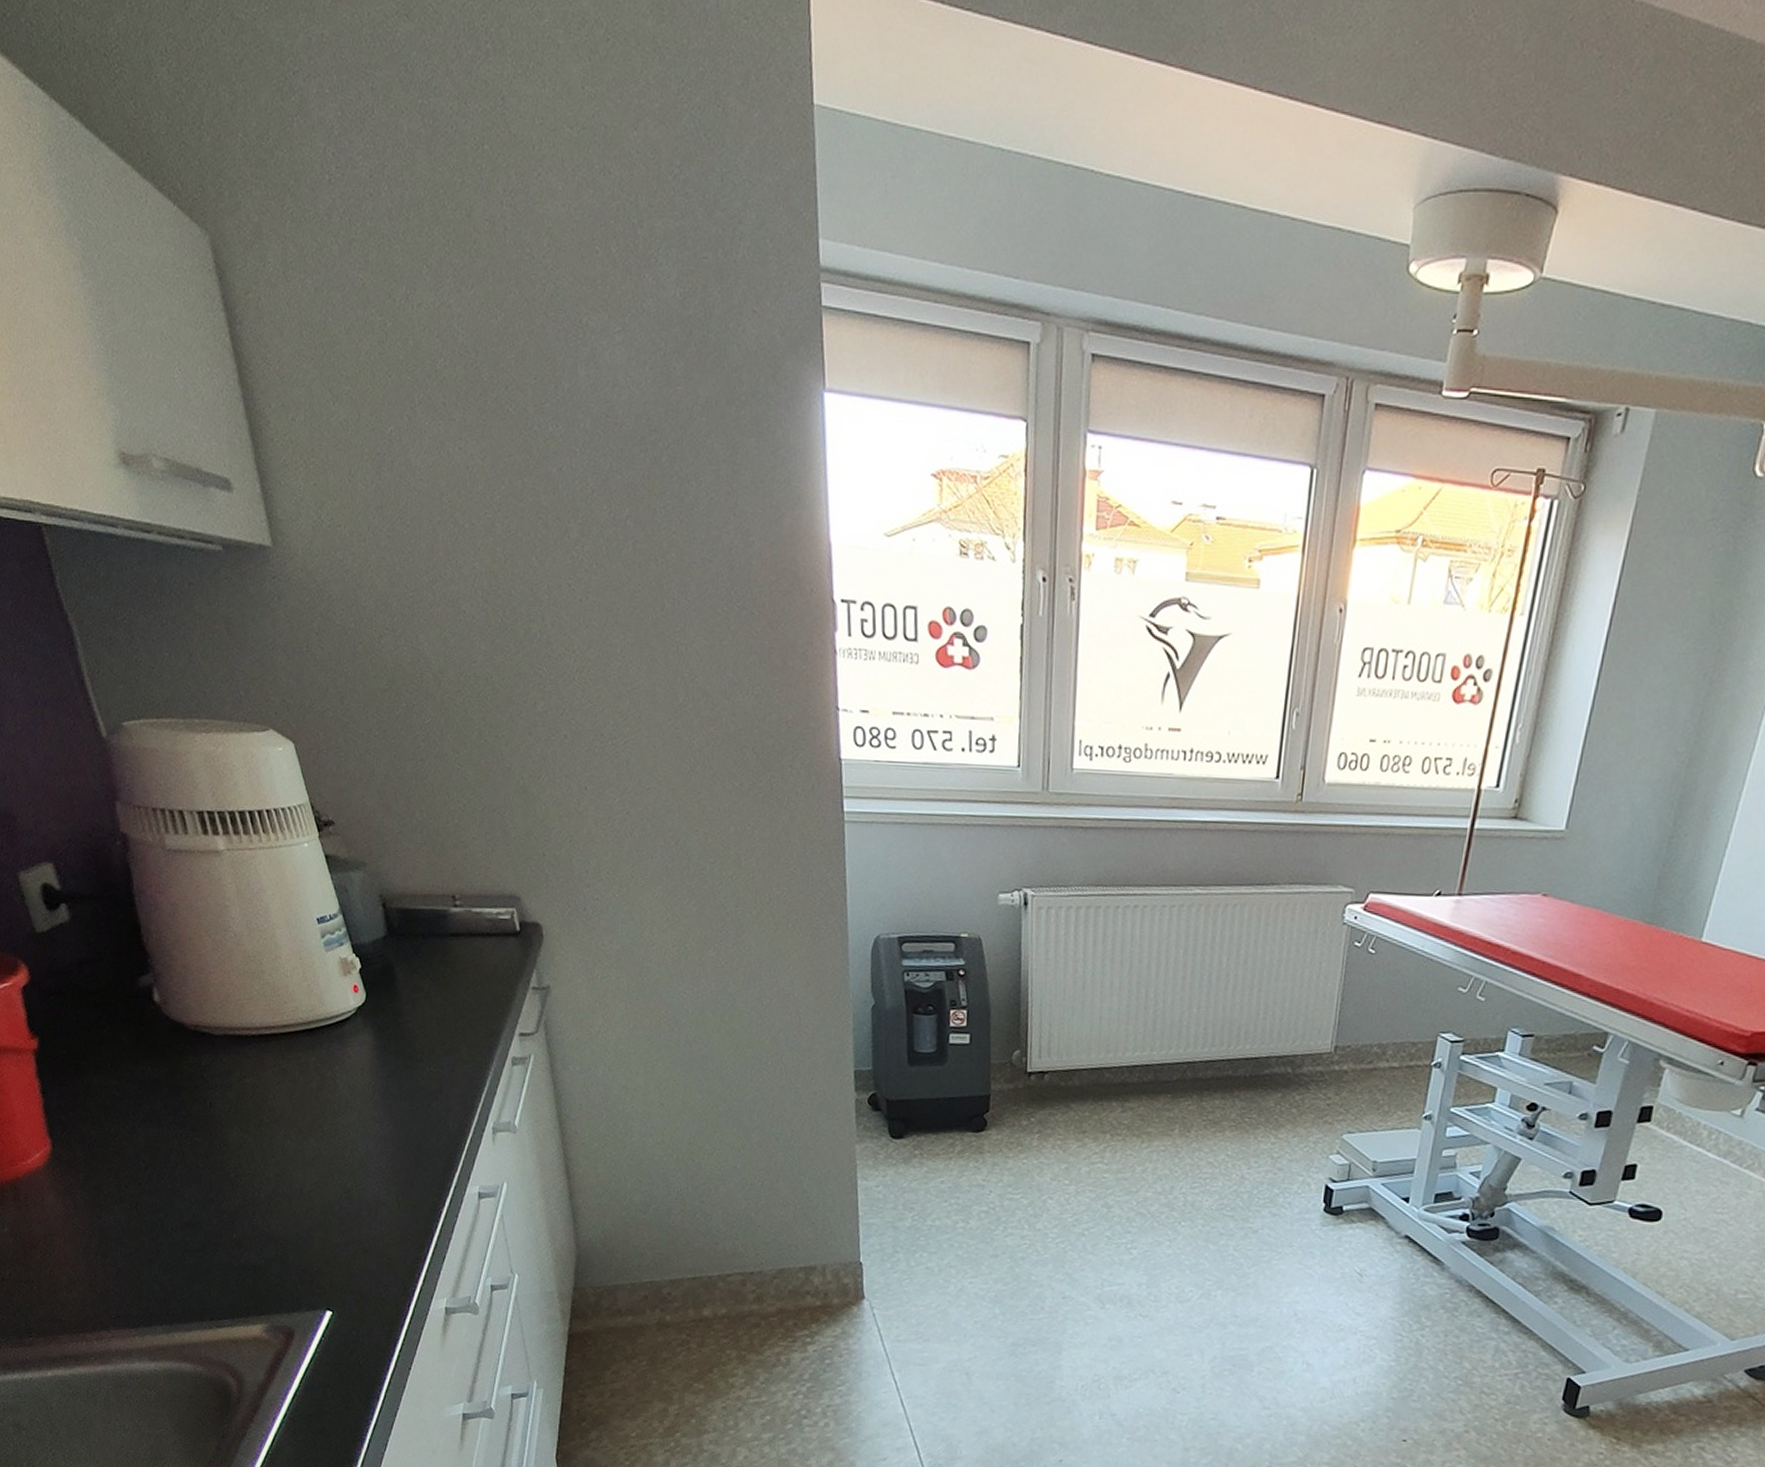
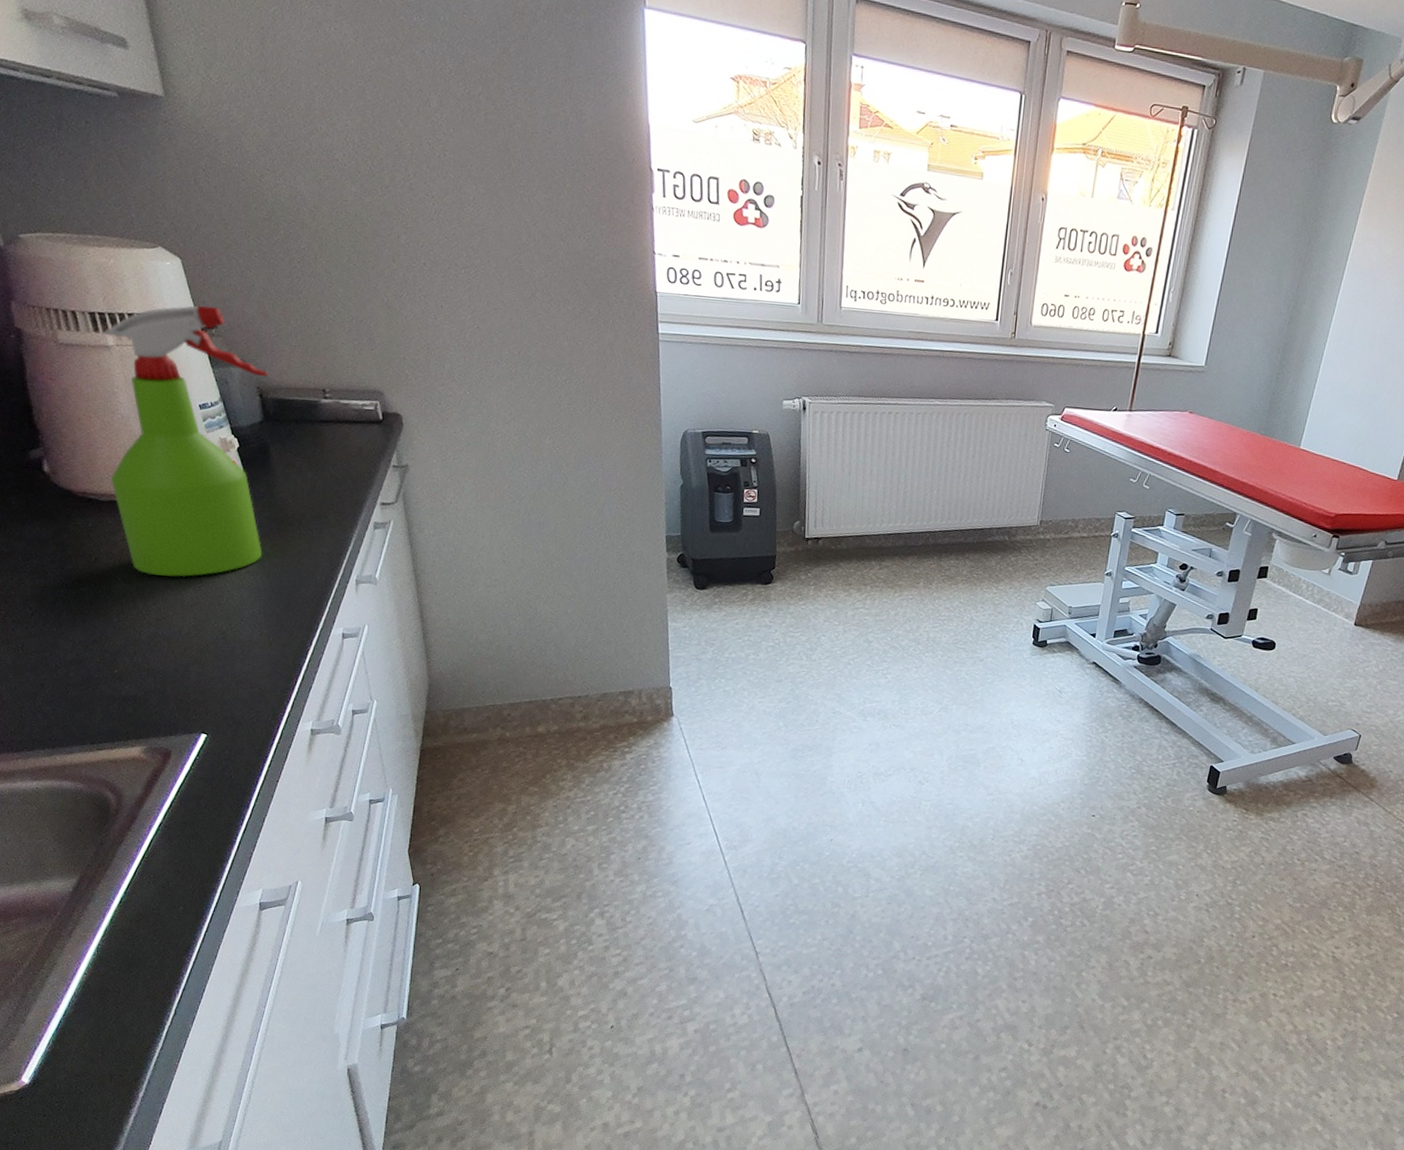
spray bottle: none [212,798,392,1125] -> present [103,305,269,578]

